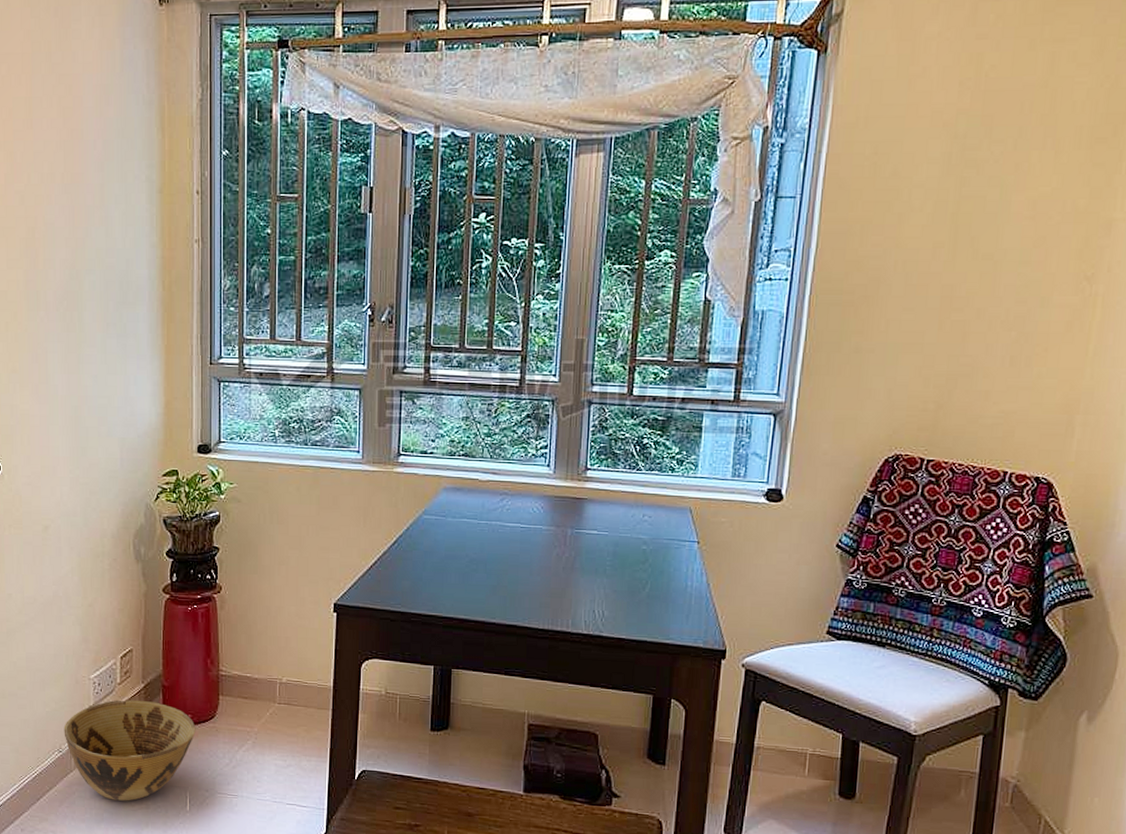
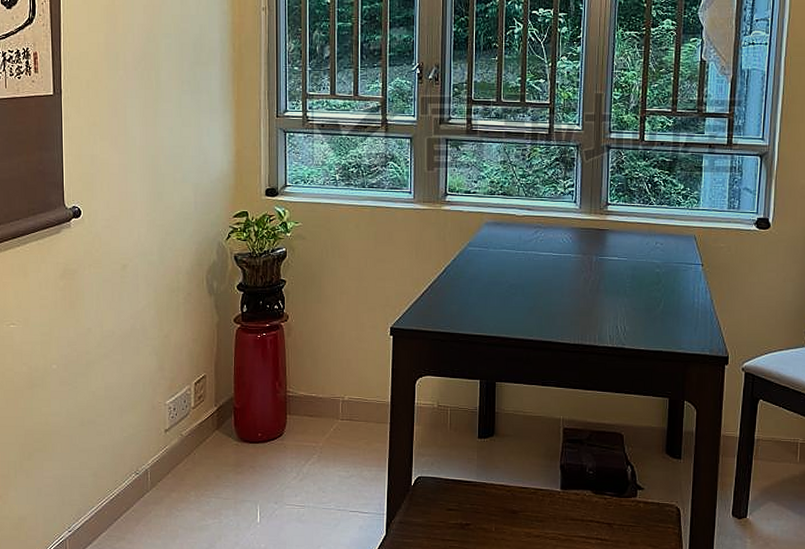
woven basket: present [64,700,196,801] -> none [140,422,265,517]

